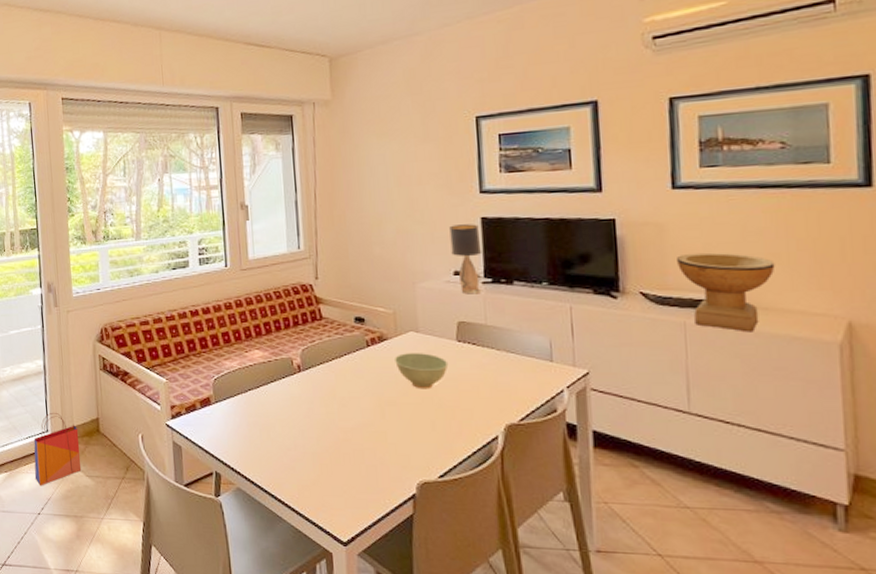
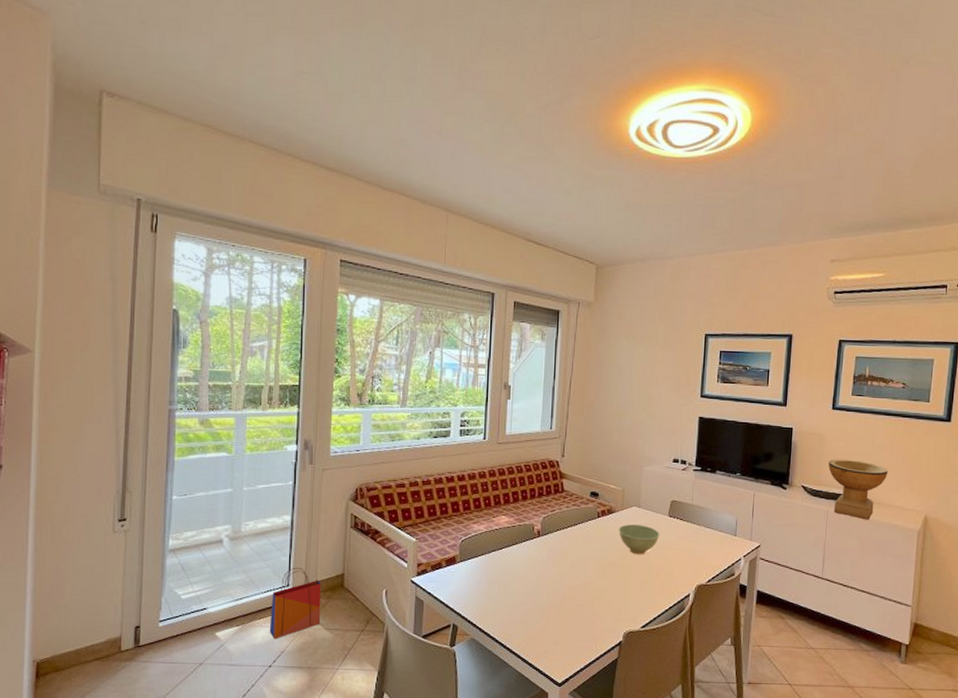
table lamp: present [449,224,482,294] -> none [673,421,697,479]

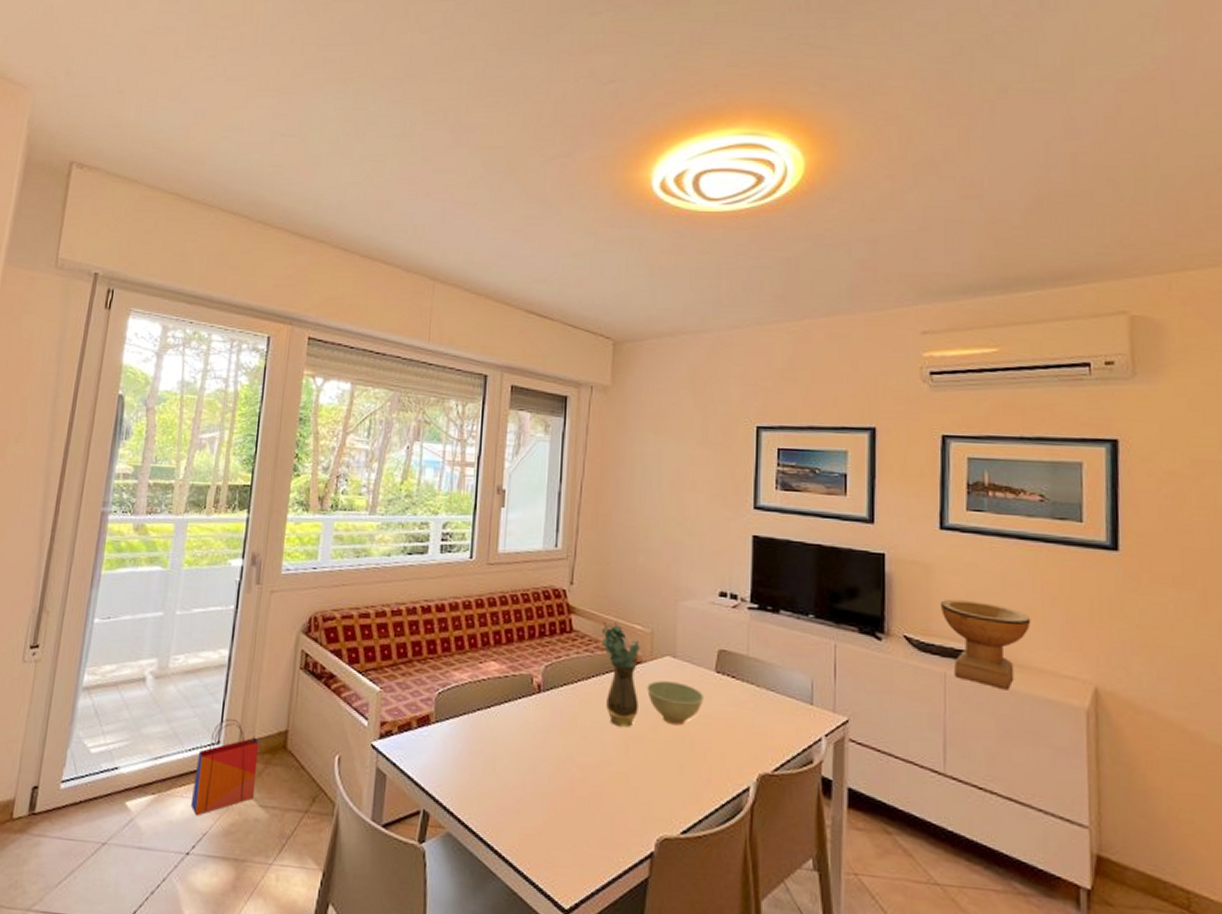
vase: none [586,483,614,558] -> present [602,621,640,727]

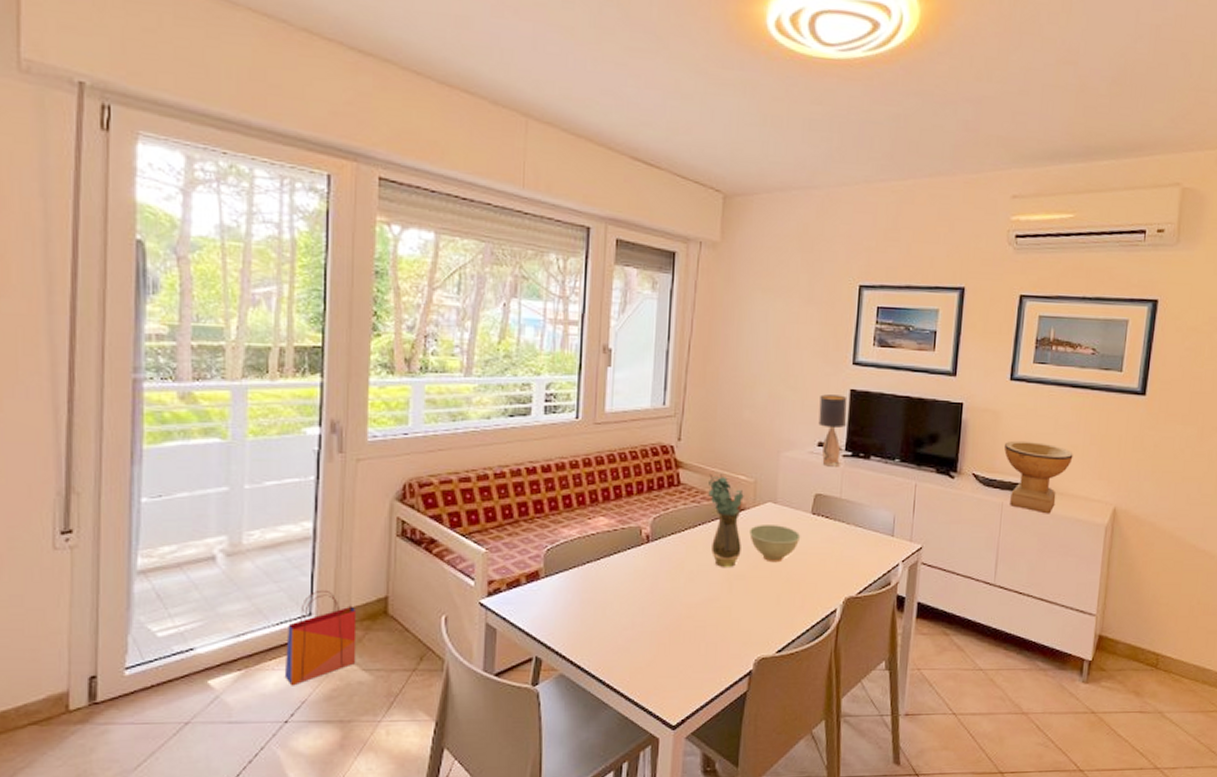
table lamp: none [719,540,751,621] -> present [818,394,847,467]

